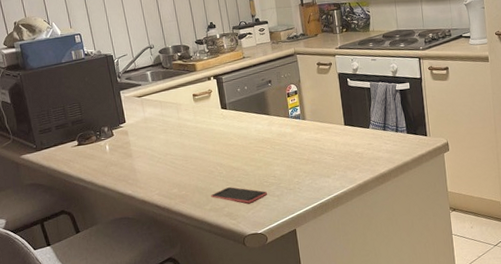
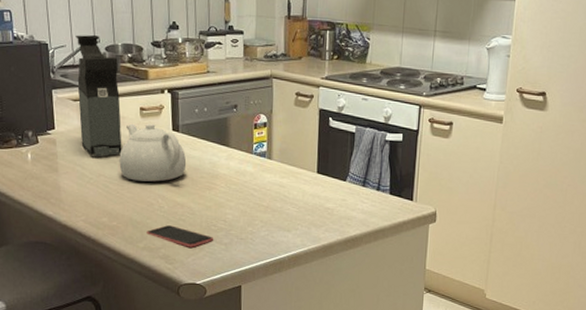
coffee maker: none [134,42,183,140] -> present [76,35,122,157]
teapot: none [180,105,237,155] -> present [119,123,187,182]

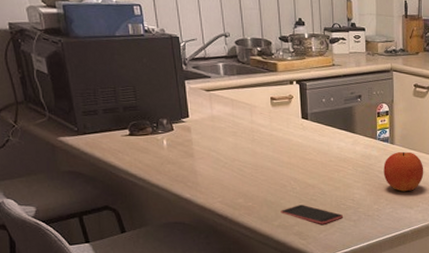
coffee maker: present [76,35,122,157] -> none [206,29,255,143]
teapot: present [119,123,187,182] -> none [252,111,316,166]
fruit: none [259,167,304,213] -> present [383,151,424,192]

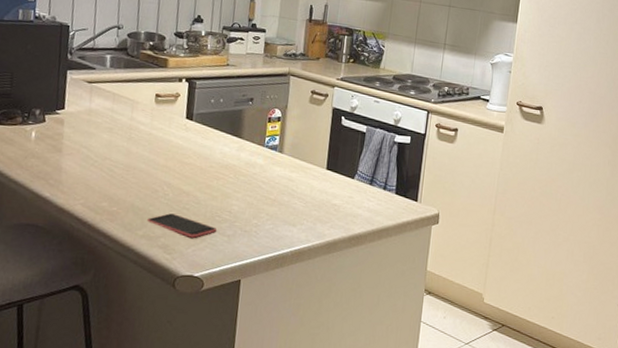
fruit: present [383,151,424,192] -> none [267,162,313,207]

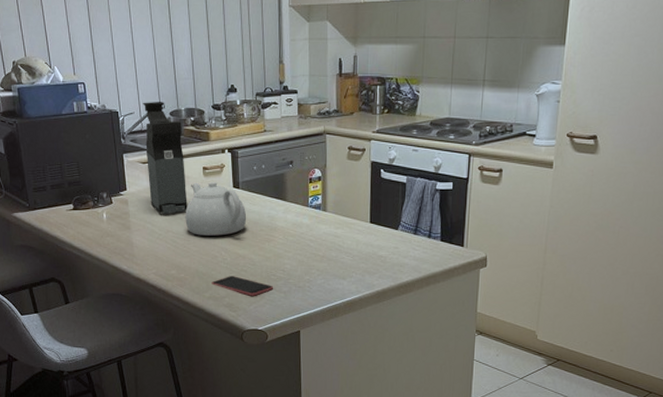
coffee maker: none [90,19,139,140] -> present [143,102,187,214]
teapot: none [127,109,197,169] -> present [185,181,247,236]

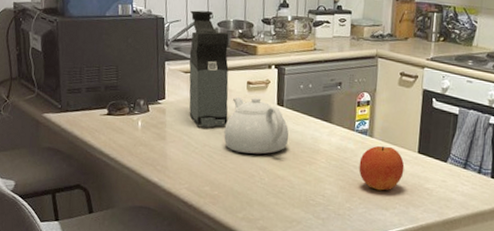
smartphone: present [211,276,273,296] -> none [246,197,311,221]
fruit: none [315,218,358,261] -> present [359,146,405,191]

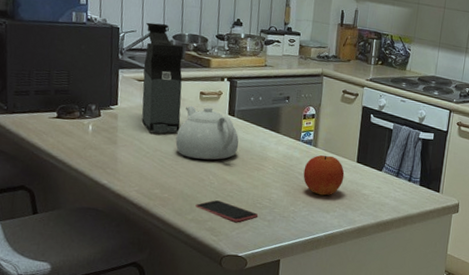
smartphone: none [246,197,311,221] -> present [195,200,258,222]

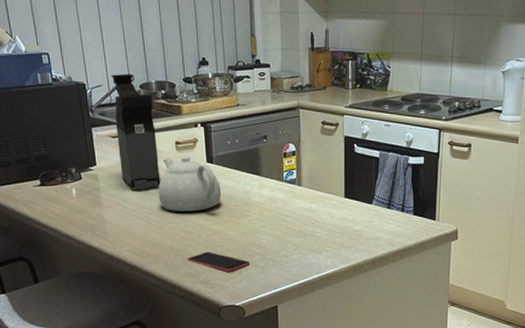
fruit: present [303,155,345,196] -> none [291,193,333,236]

